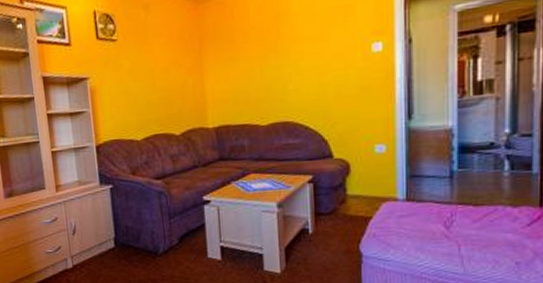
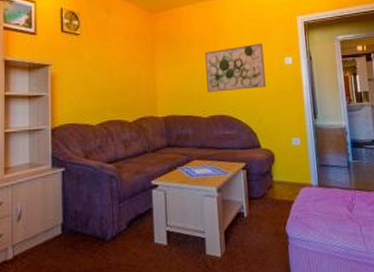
wall art: none [264,27,344,96] -> present [205,43,266,92]

